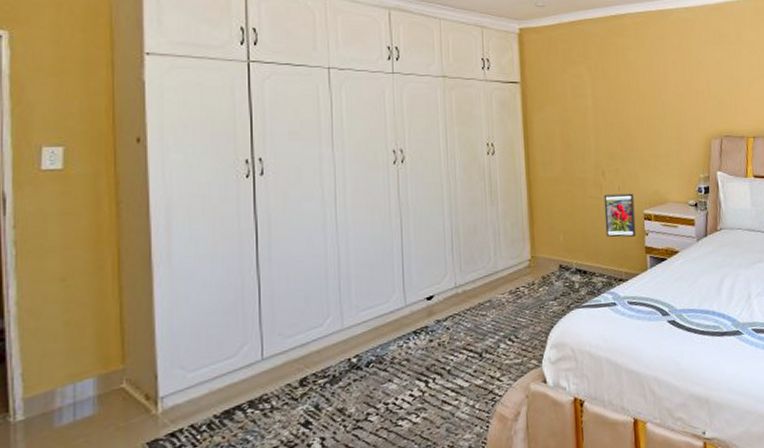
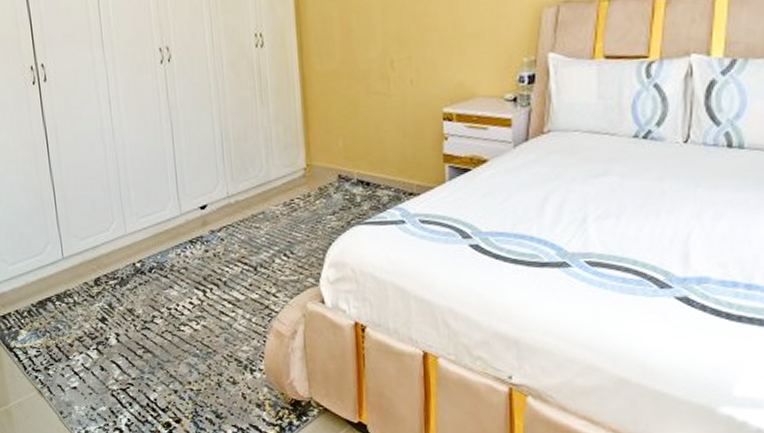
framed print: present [603,193,636,237] -> none [391,87,432,143]

